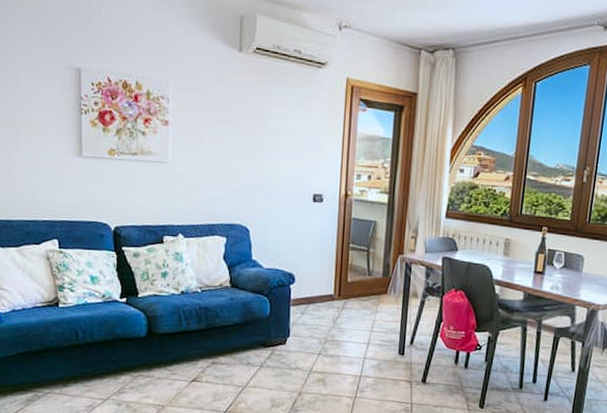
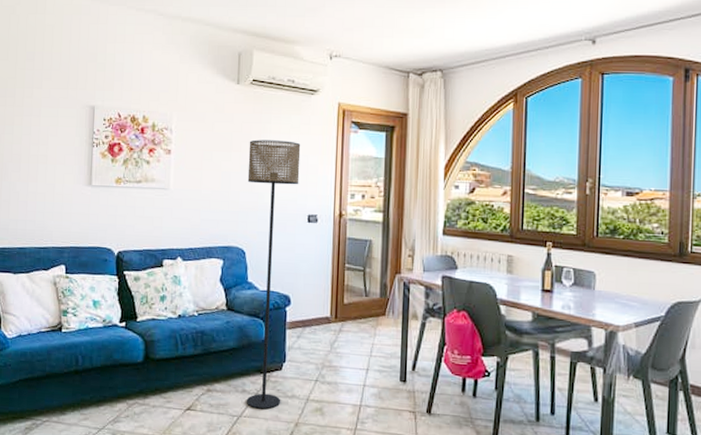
floor lamp: none [251,114,307,380] -> present [246,139,301,410]

